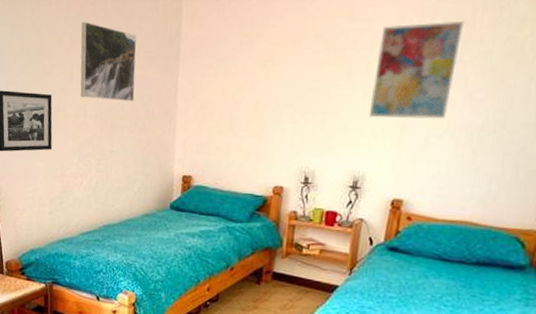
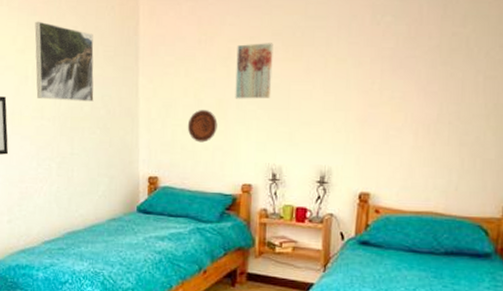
decorative plate: none [223,112,254,144] -> present [187,110,218,143]
wall art: none [272,45,315,103] -> present [235,43,273,99]
wall art: present [368,20,465,119] -> none [330,18,413,113]

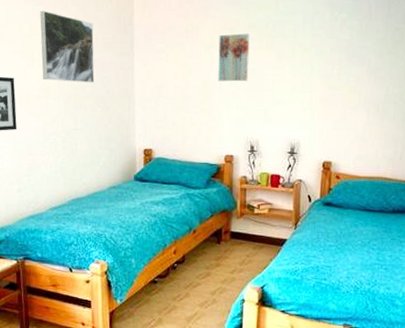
decorative plate: present [187,110,218,143] -> none [177,91,203,119]

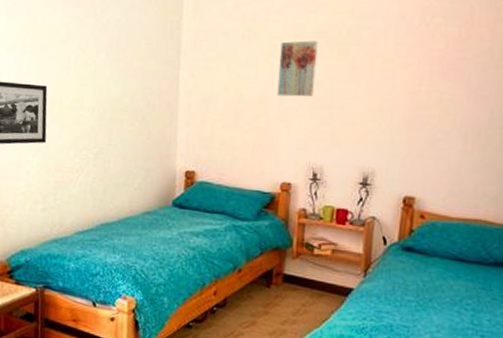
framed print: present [40,10,95,83] -> none [77,13,137,94]

